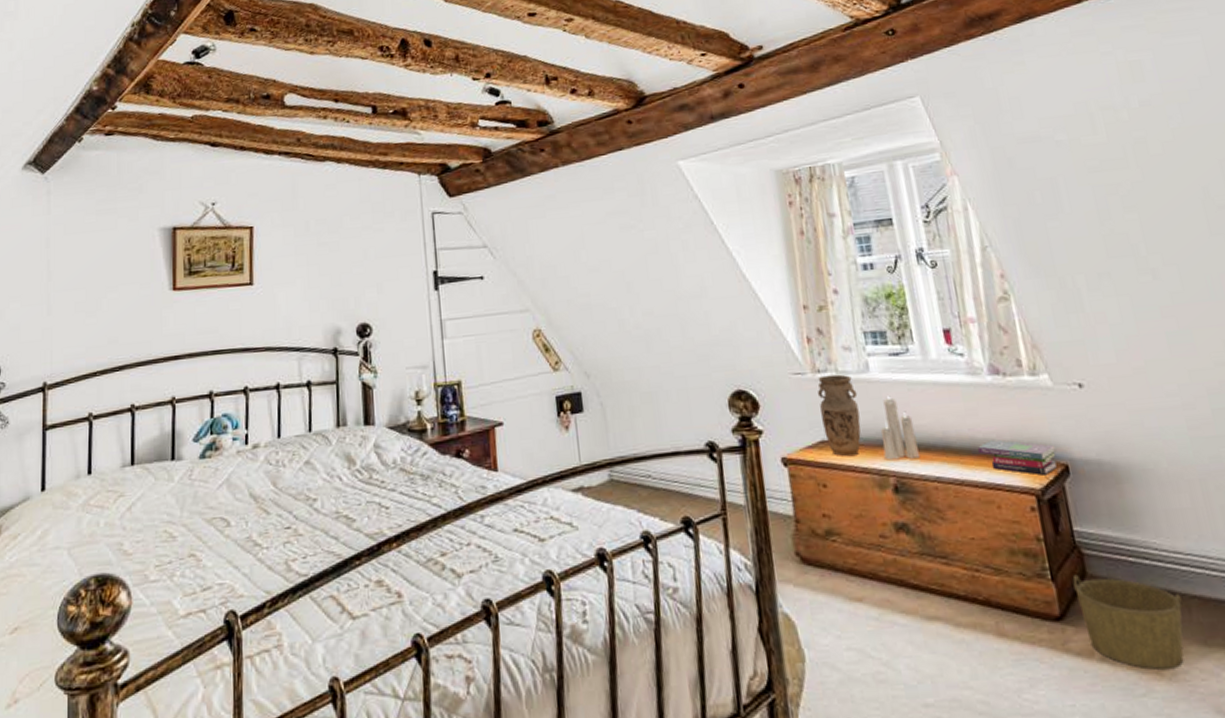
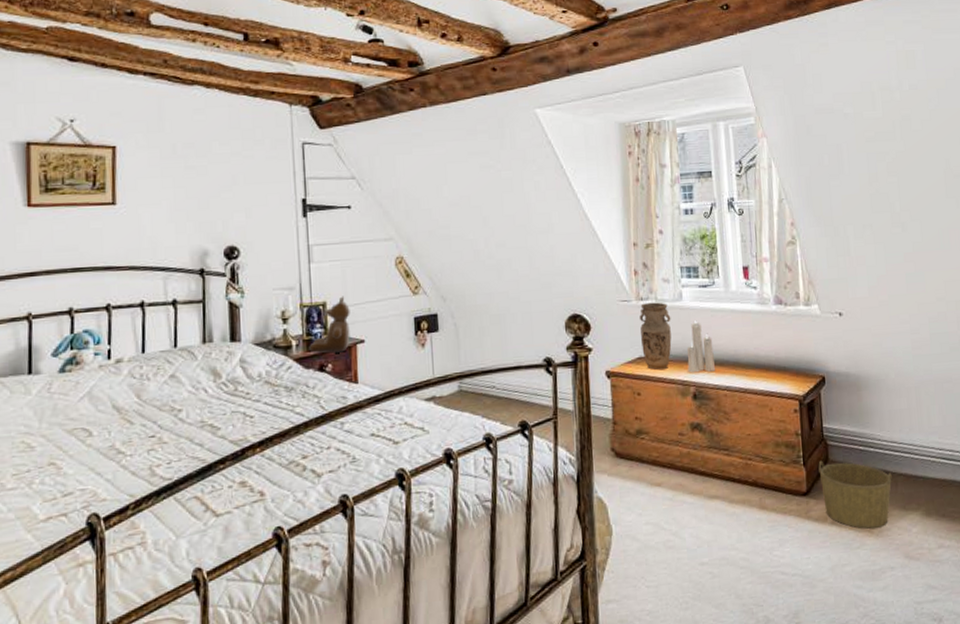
teddy bear: none [444,374,488,438] -> present [309,296,350,353]
books: present [978,439,1057,476] -> none [760,356,817,385]

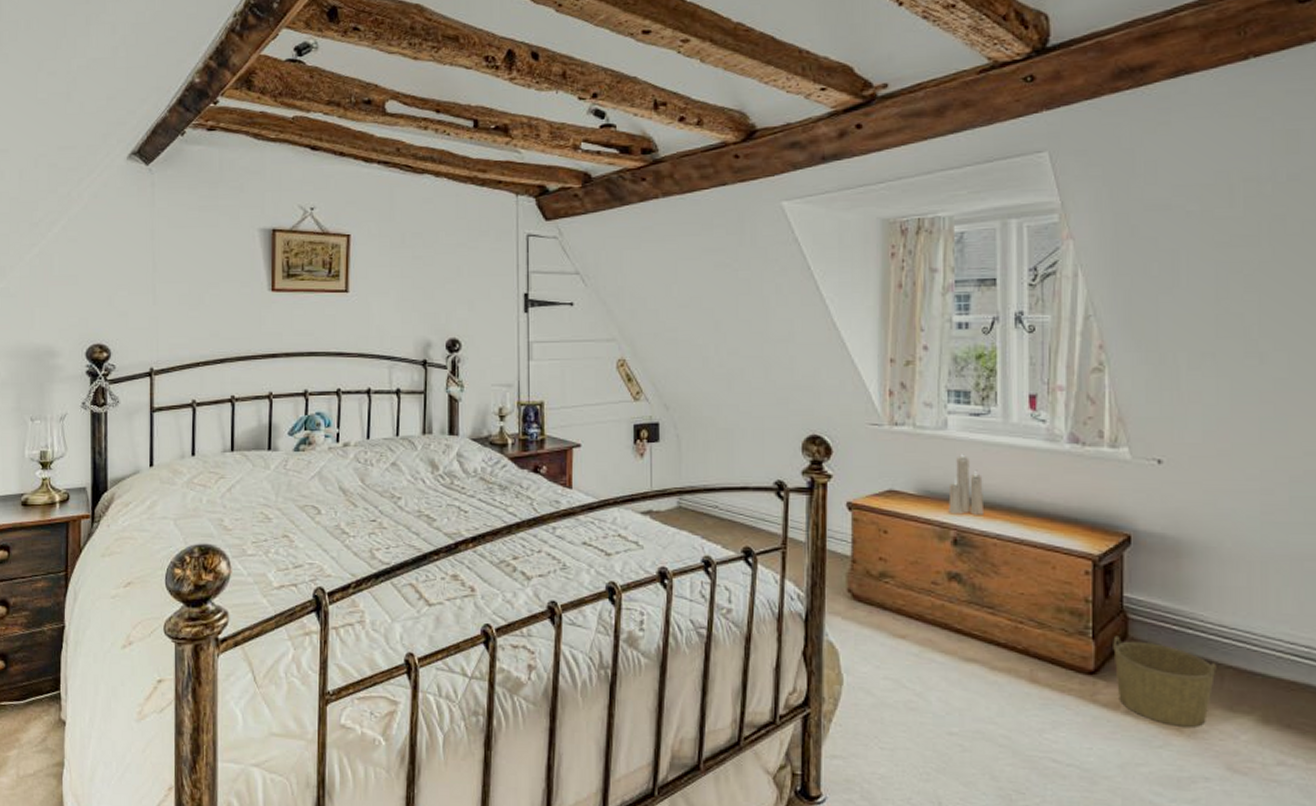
teddy bear: present [309,296,350,353] -> none [524,397,568,455]
vase: present [640,302,672,371] -> none [893,429,932,508]

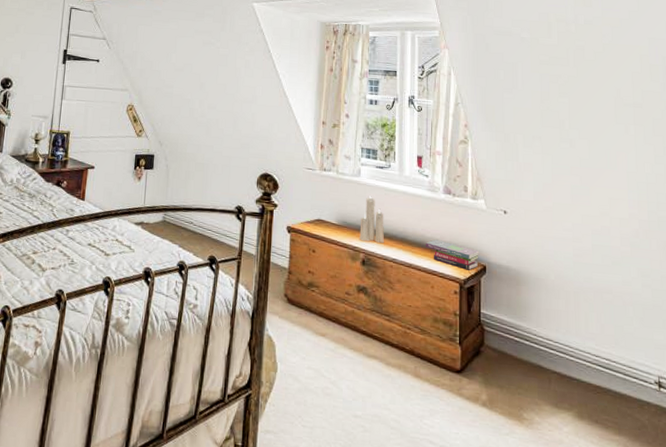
books: none [1043,505,1121,543] -> present [426,239,479,270]
basket: present [1113,635,1217,727] -> none [473,343,546,419]

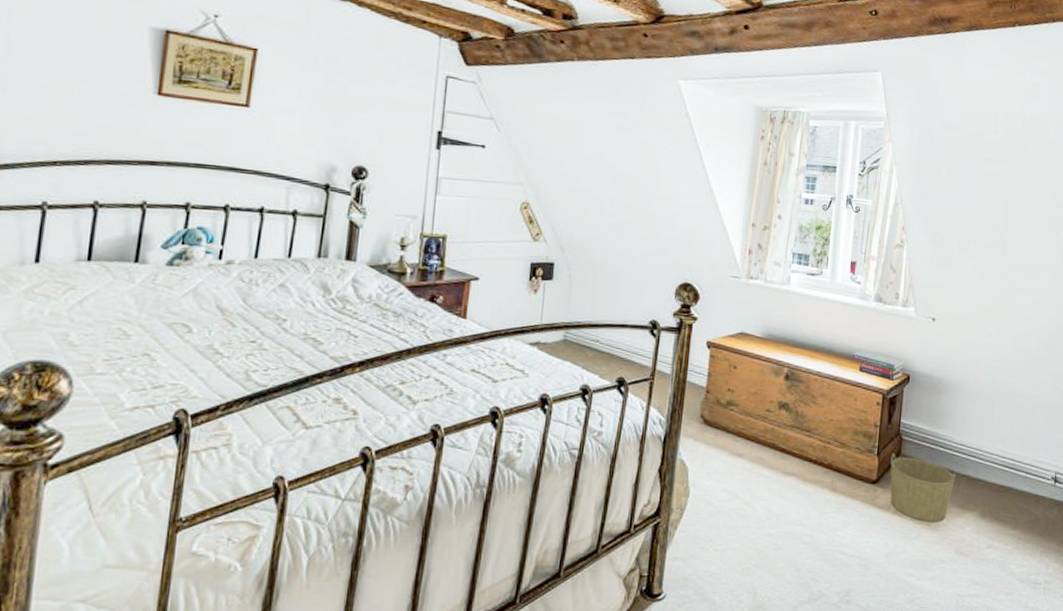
candle: present [359,196,385,243] -> none [784,305,812,356]
basket: none [473,343,546,419] -> present [890,453,956,522]

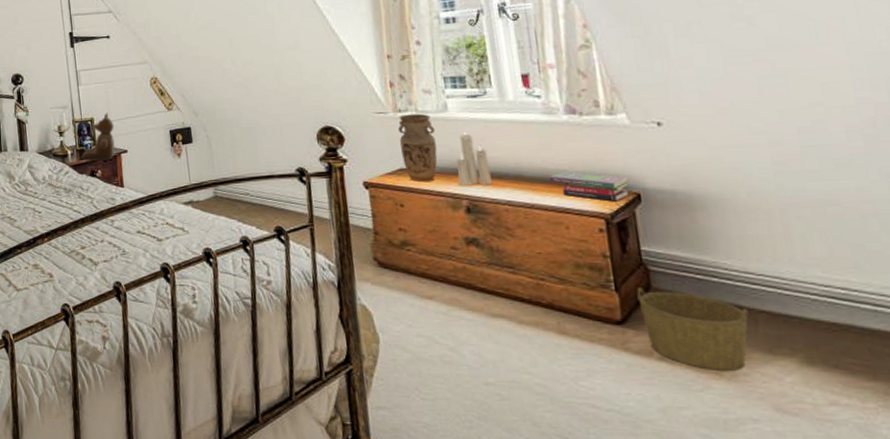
teddy bear: none [423,232,469,287] -> present [81,113,115,161]
vase: none [744,282,777,348] -> present [398,113,438,183]
candle: none [784,305,812,356] -> present [456,132,494,186]

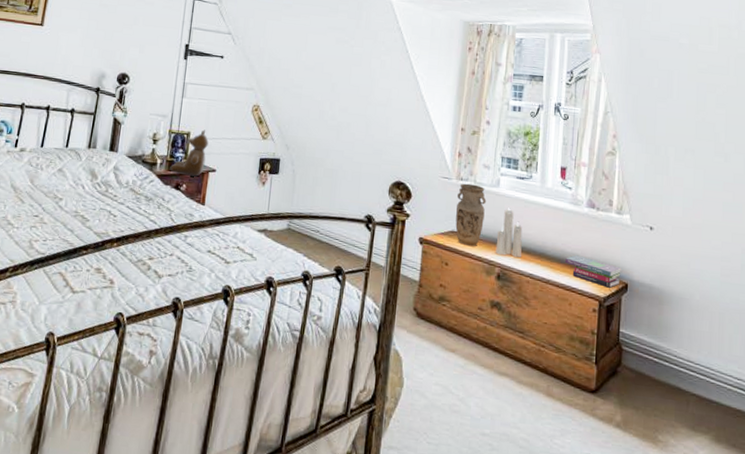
basket: present [636,287,749,371] -> none [610,363,684,442]

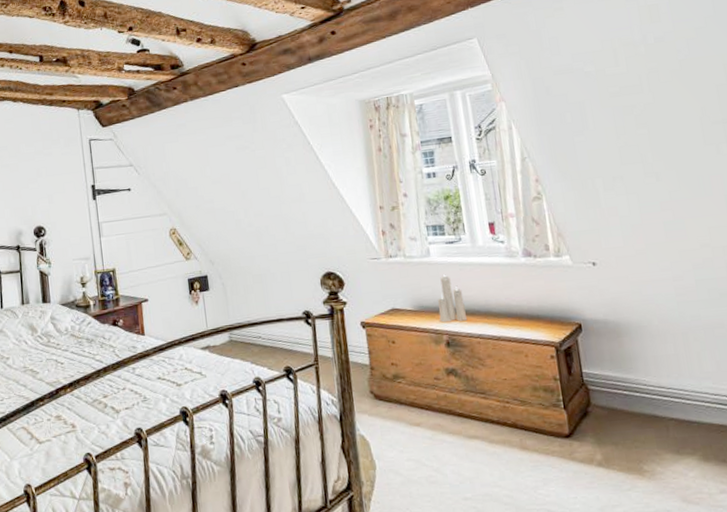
teddy bear: present [170,129,209,177] -> none [103,263,136,311]
vase: present [455,183,487,247] -> none [390,258,422,321]
books: present [565,255,621,288] -> none [512,306,572,332]

